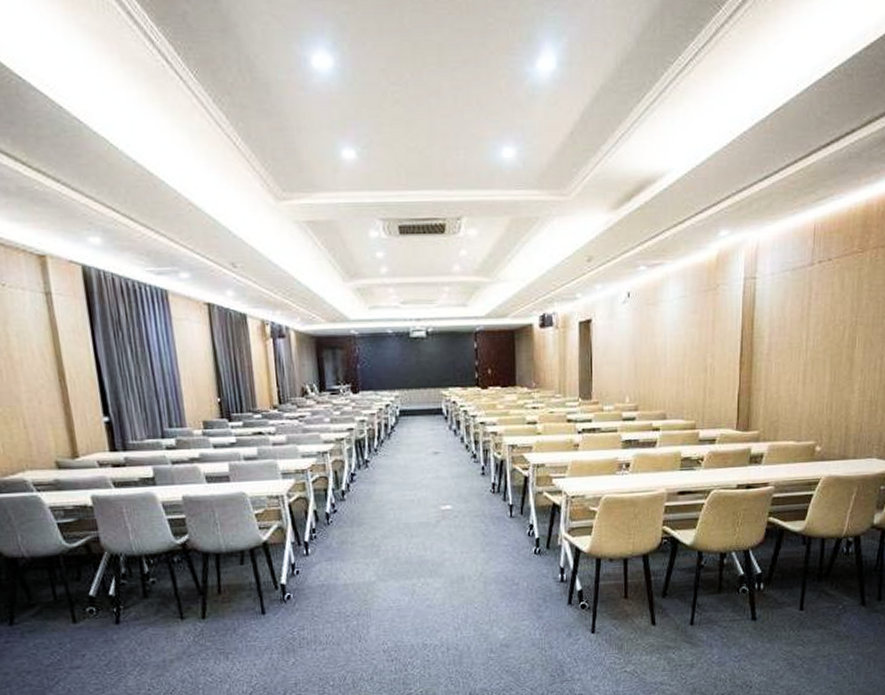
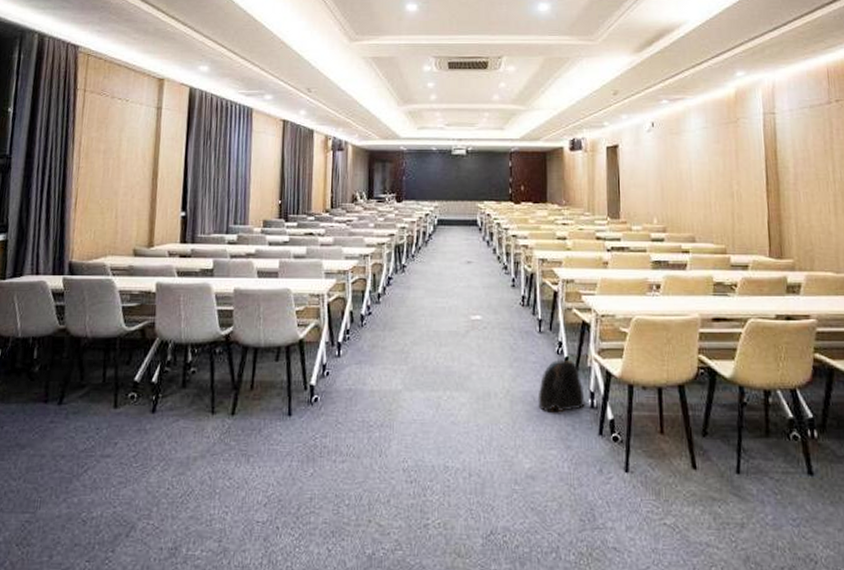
backpack: none [510,540,555,589] -> present [538,359,585,413]

